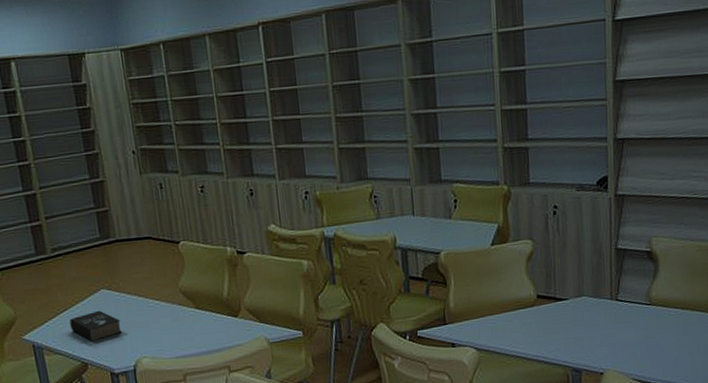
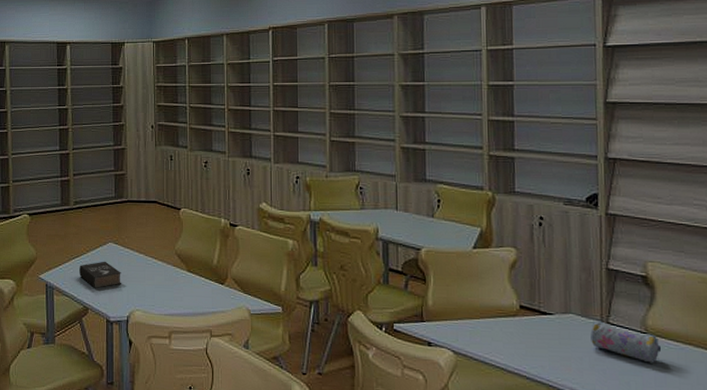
pencil case: none [601,299,664,331] -> present [590,321,662,363]

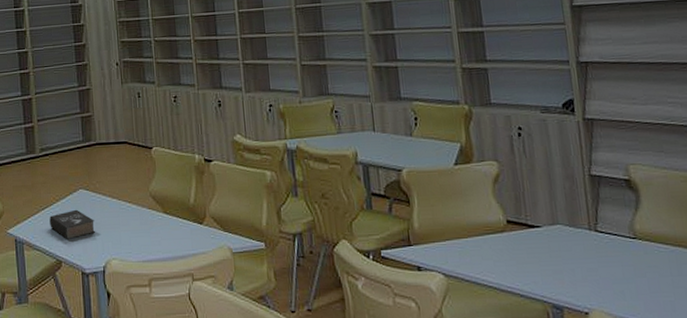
pencil case: present [590,321,662,363] -> none [579,229,652,269]

